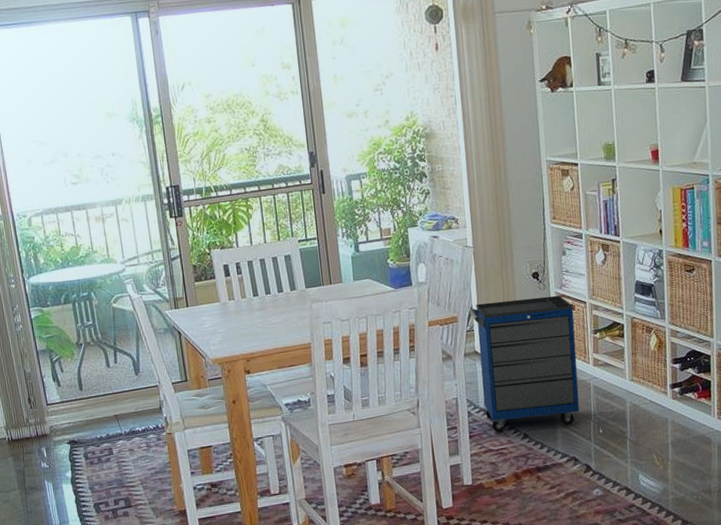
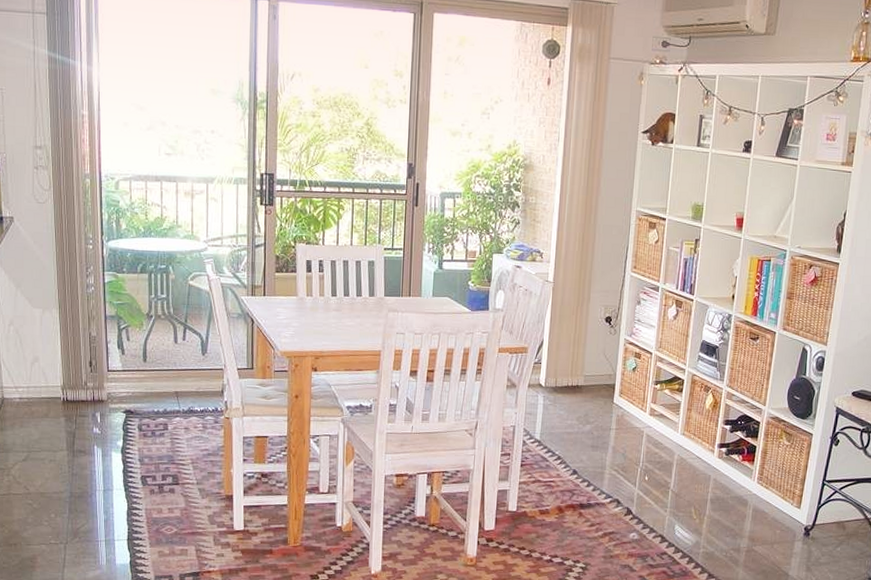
cabinet: present [468,295,580,433] -> none [539,338,639,469]

